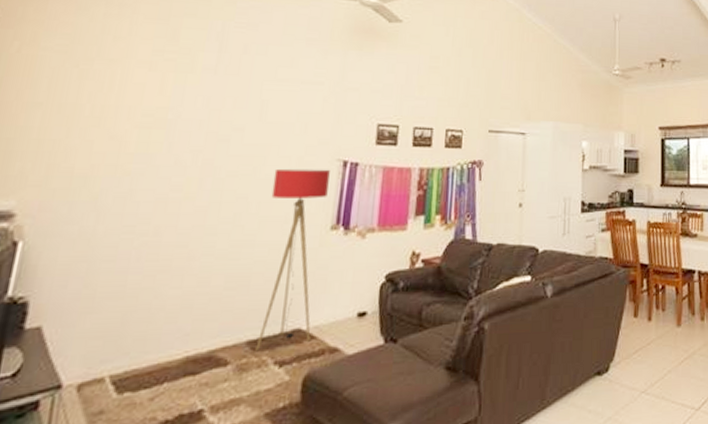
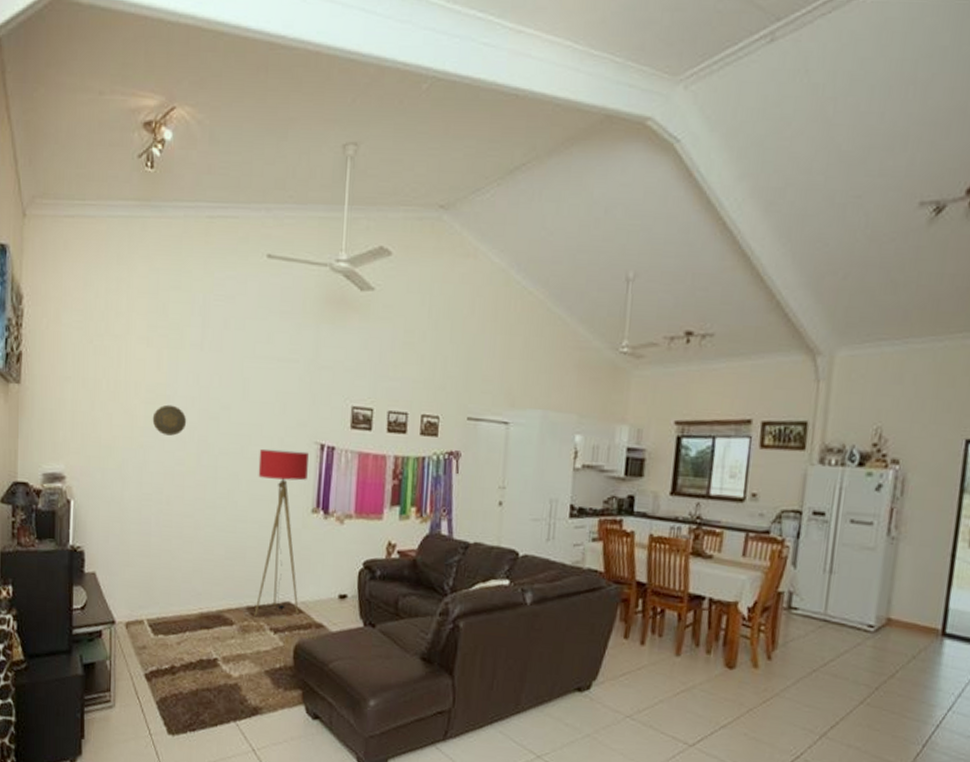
decorative plate: none [146,128,191,161] -> present [152,404,187,436]

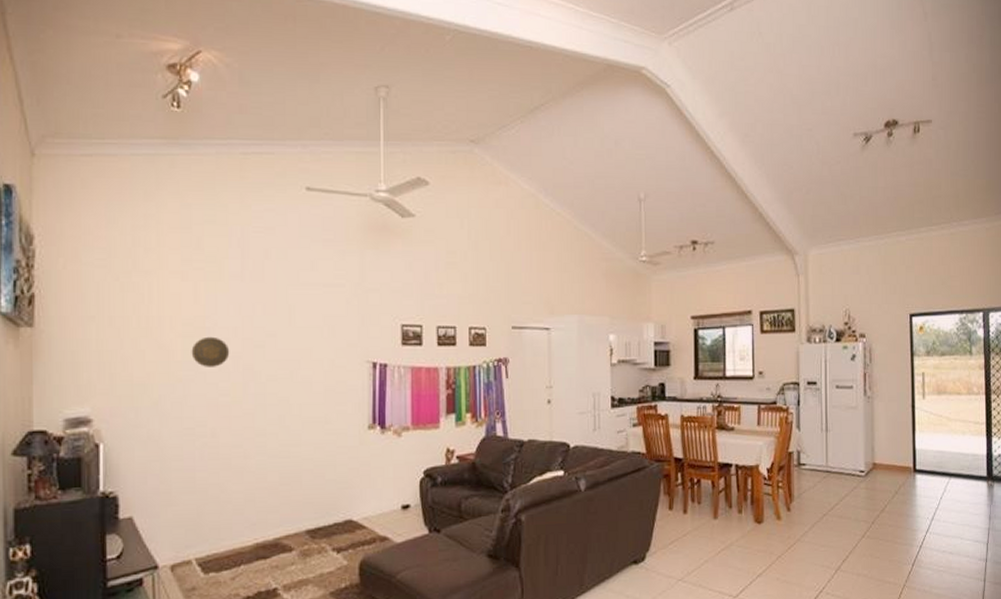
floor lamp: present [254,448,309,616] -> none [309,371,361,538]

